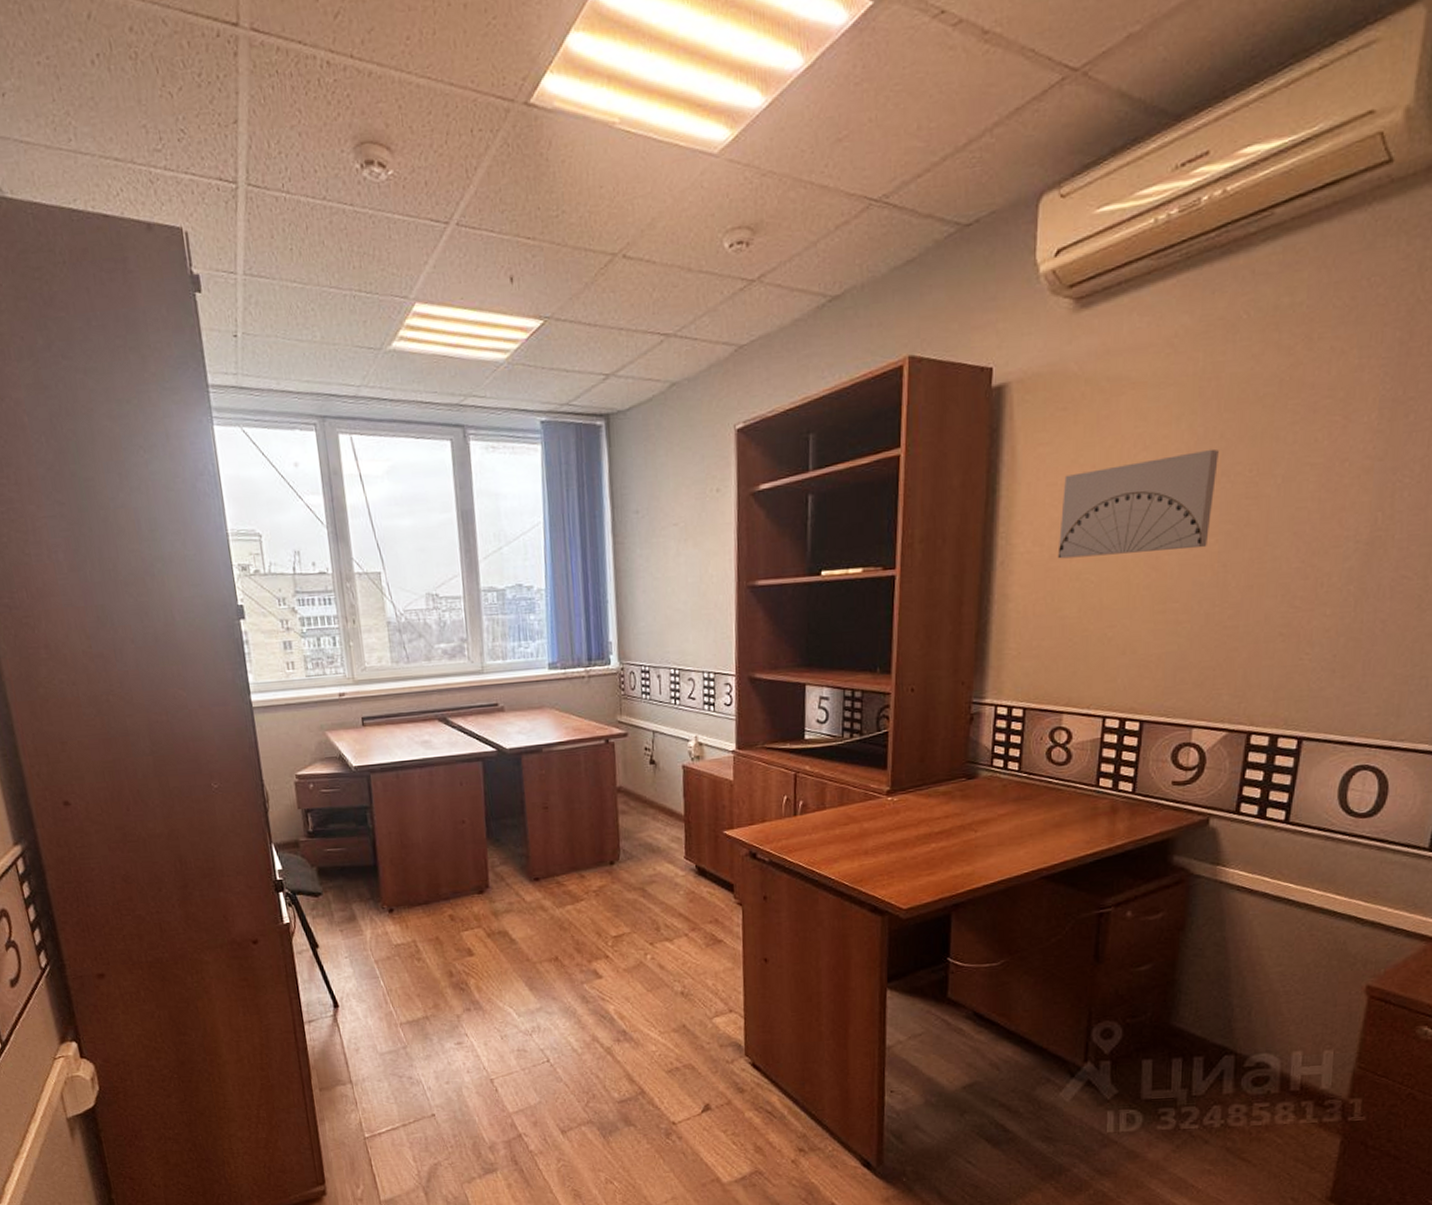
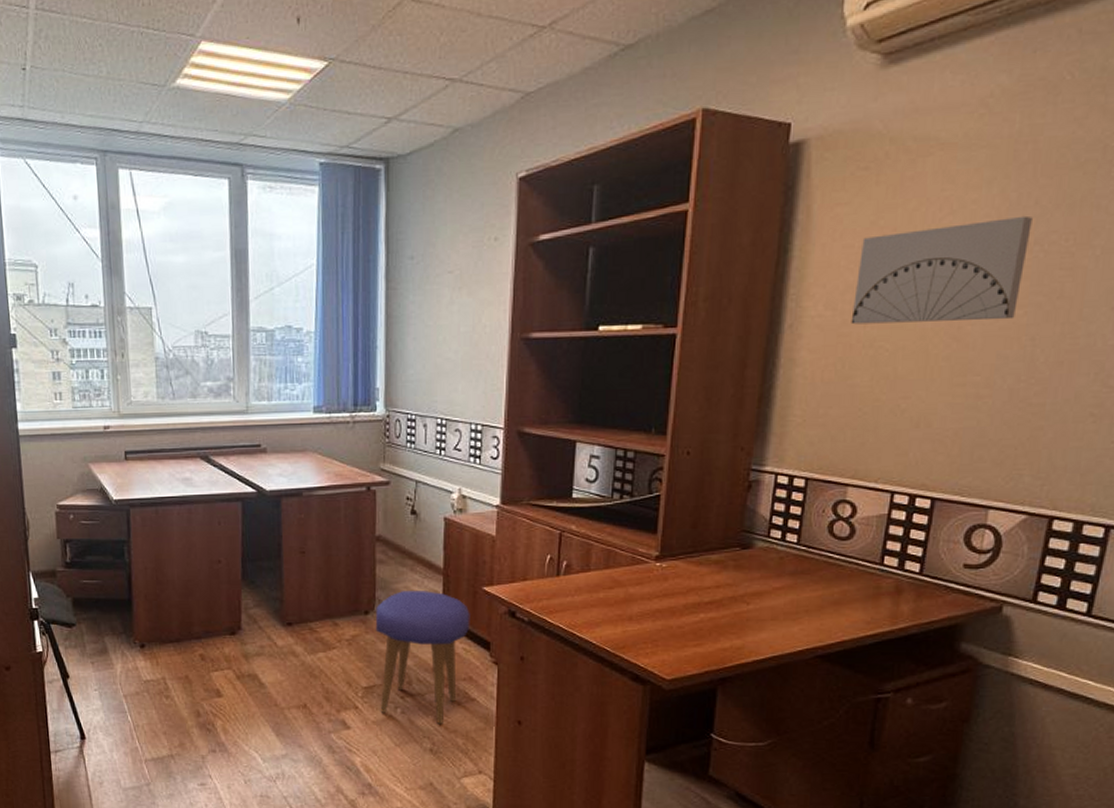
stool: none [620,838,714,968] -> present [375,591,470,725]

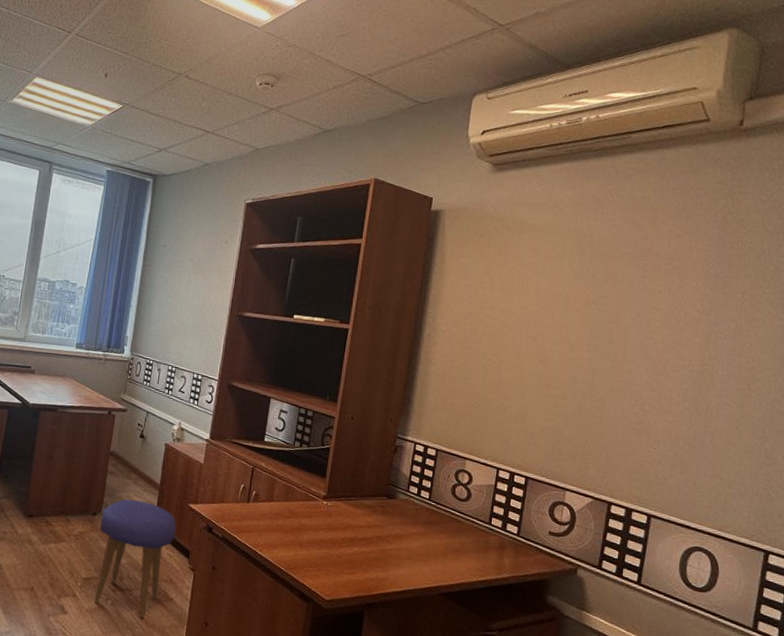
wall art: present [851,215,1033,325] -> none [470,281,590,353]

